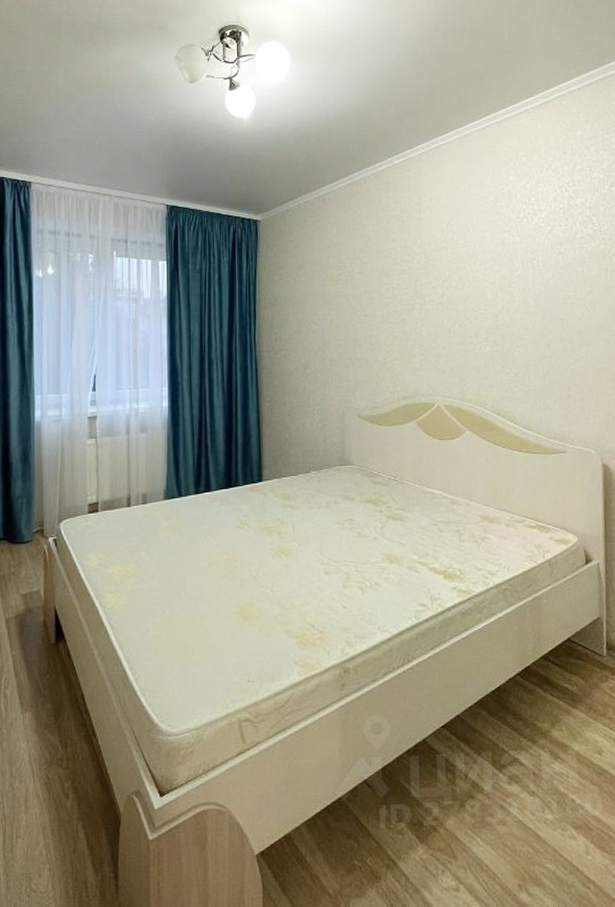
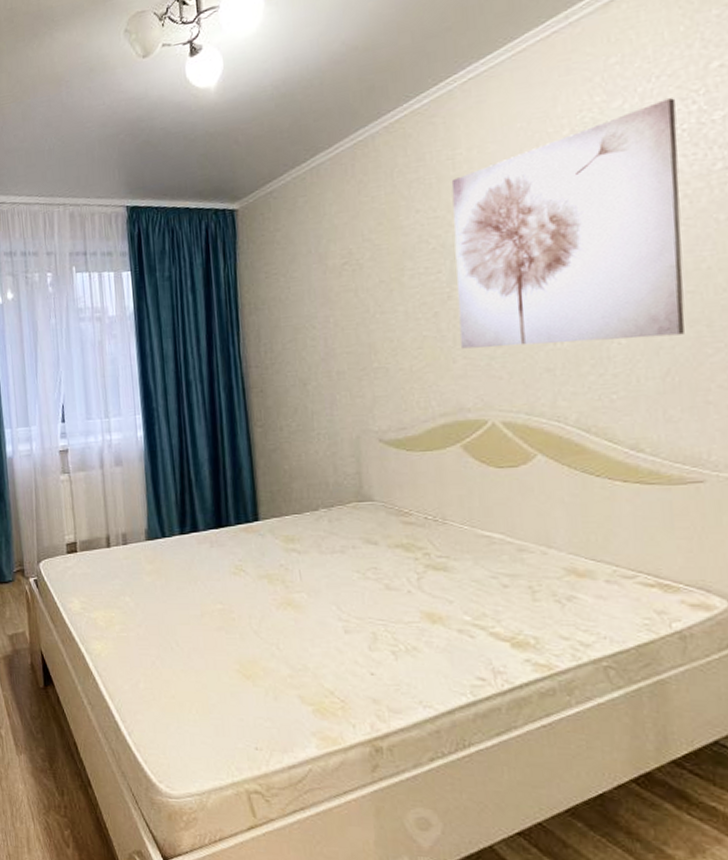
wall art: none [417,186,558,349] -> present [451,98,685,349]

